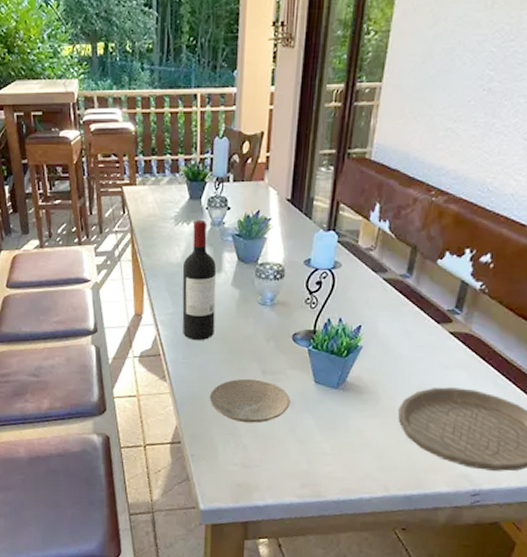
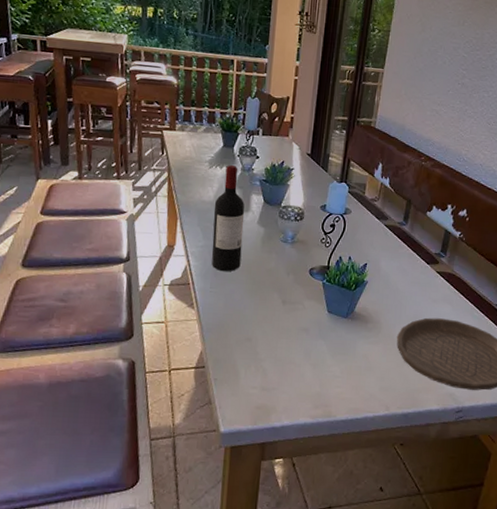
plate: present [209,378,291,423] -> none [233,307,307,349]

